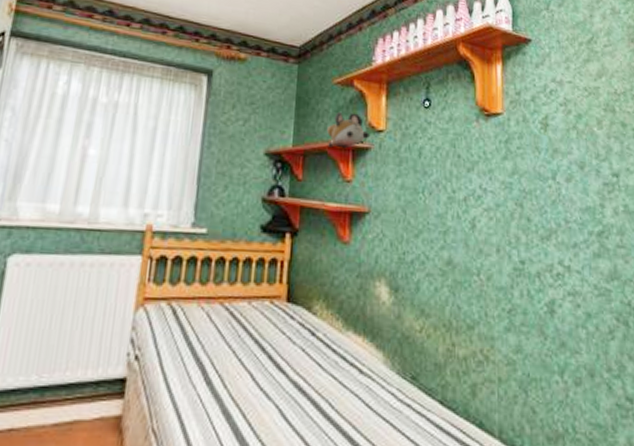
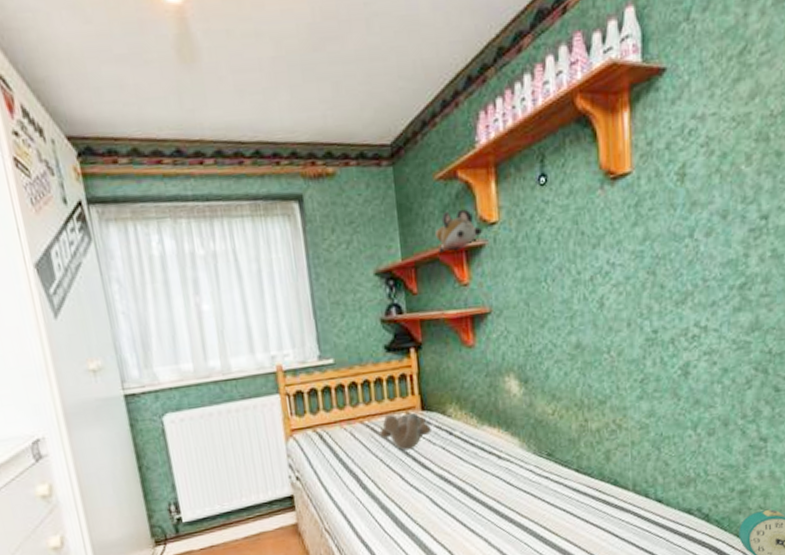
teddy bear: none [238,301,294,345] -> present [379,412,431,451]

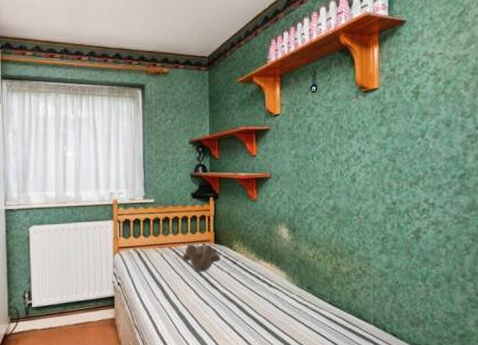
plush toy: present [434,209,482,253] -> none [234,103,268,132]

